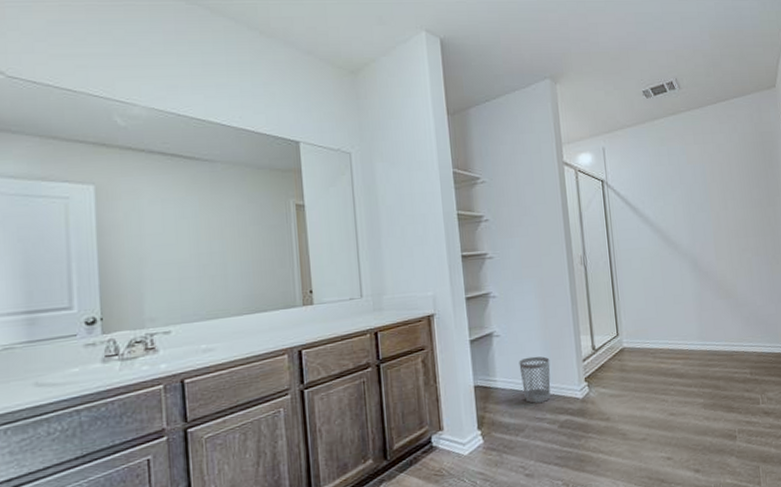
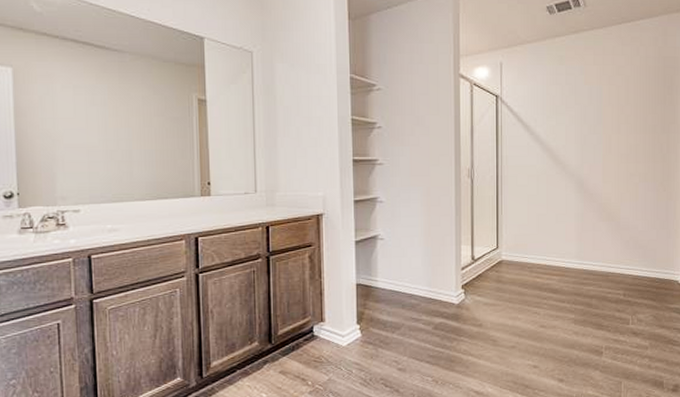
wastebasket: present [519,356,551,403] -> none [400,261,430,305]

